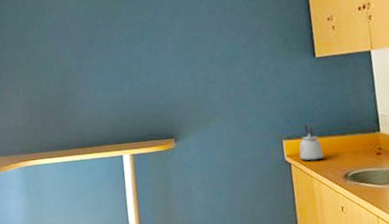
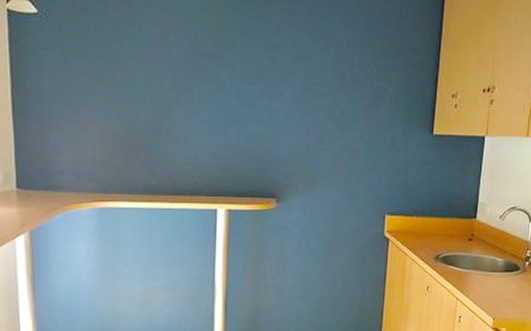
kettle: present [299,124,324,162] -> none [398,202,422,239]

